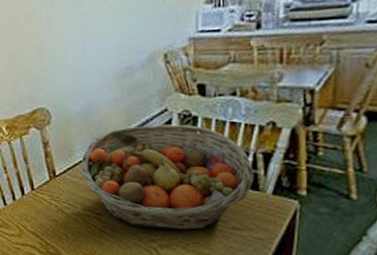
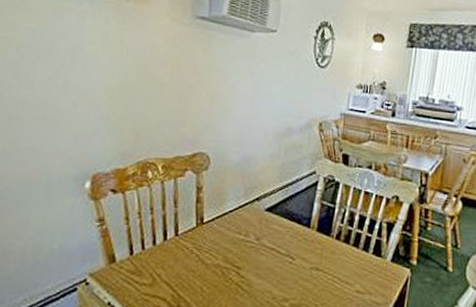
fruit basket: present [80,124,255,230] -> none [228,184,379,291]

